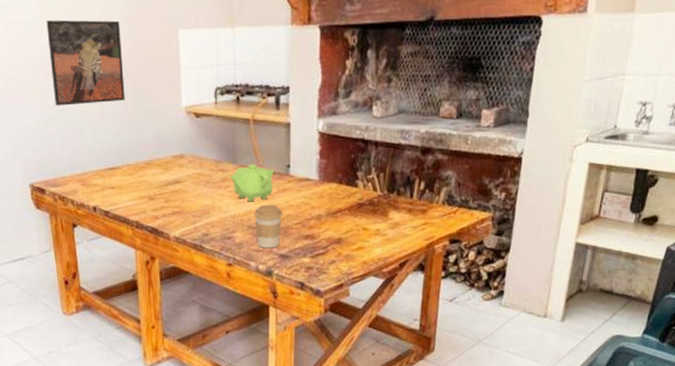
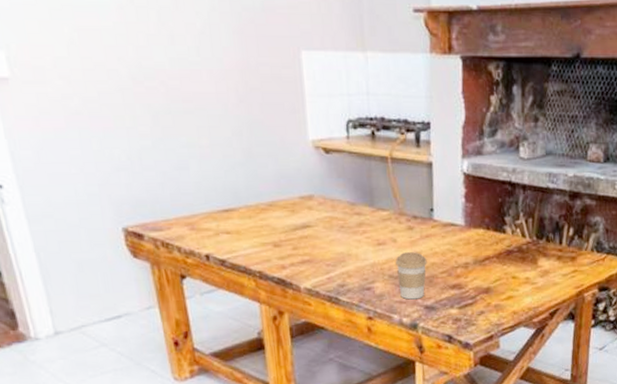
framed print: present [46,20,125,106] -> none [133,29,240,135]
teapot: present [230,164,275,202] -> none [367,207,417,249]

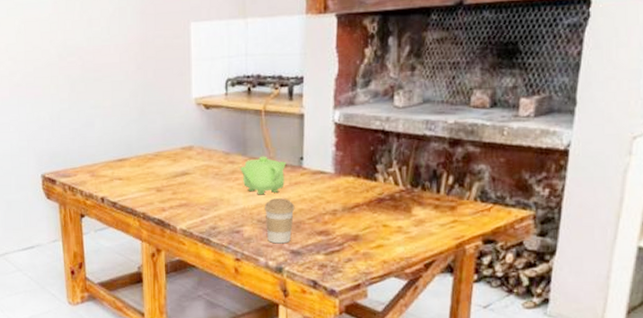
teapot: none [367,207,417,249] -> present [239,156,287,195]

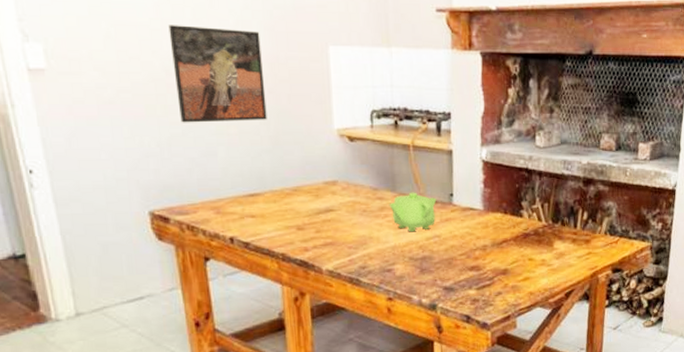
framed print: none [63,15,136,99] -> present [168,25,267,123]
coffee cup: present [264,198,295,244] -> none [416,235,447,281]

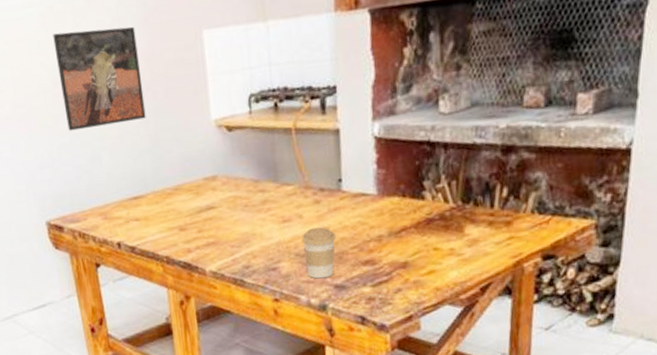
teapot: present [389,192,437,232] -> none [271,180,324,226]
coffee cup: none [416,235,447,281] -> present [302,227,336,279]

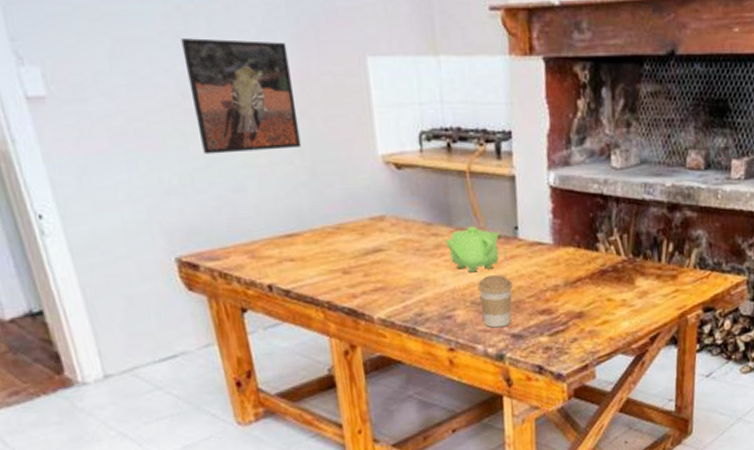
teapot: none [271,180,324,226] -> present [445,226,500,273]

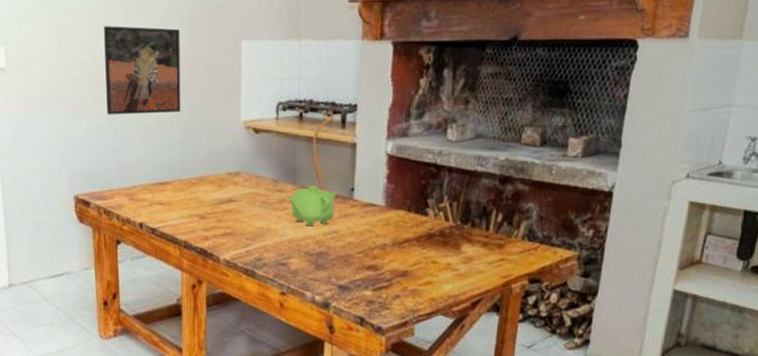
coffee cup: present [478,275,513,328] -> none [313,230,344,278]

